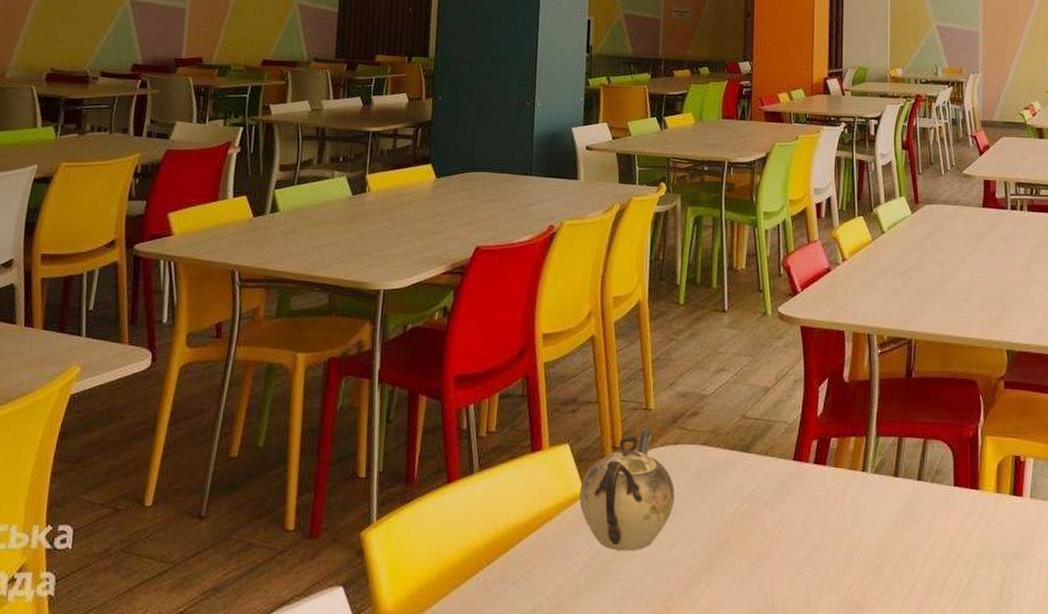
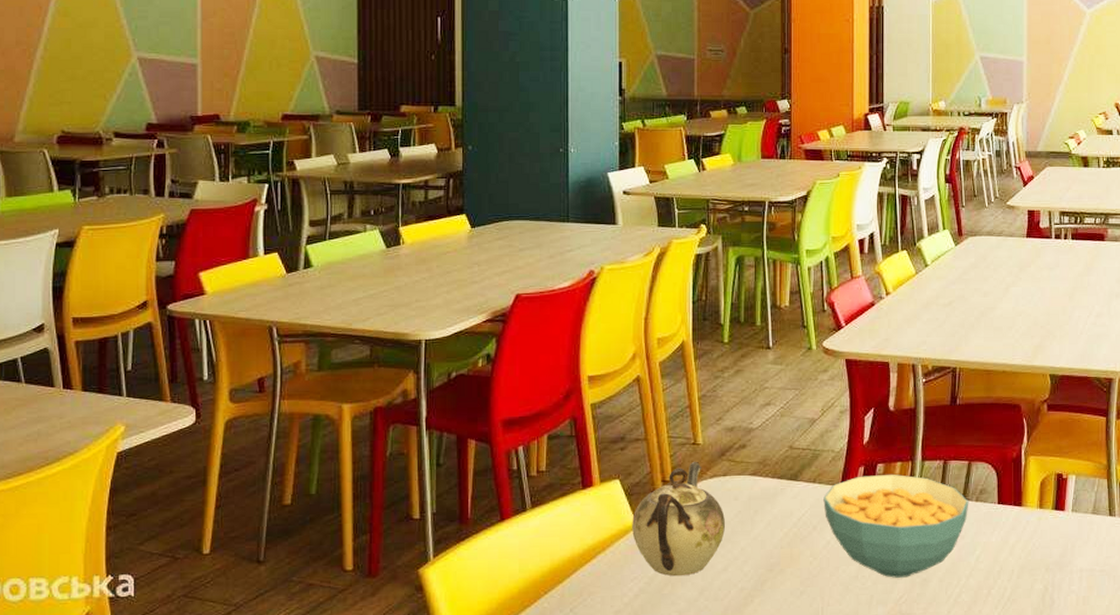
cereal bowl: none [775,449,925,563] -> present [823,474,969,578]

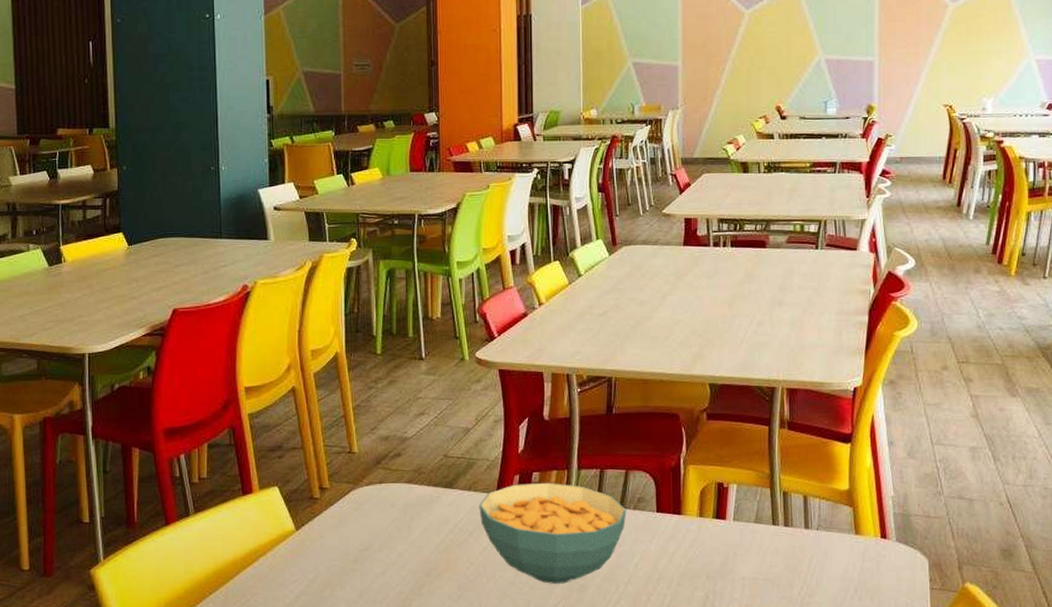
teapot: present [632,461,725,577] -> none [291,469,382,580]

